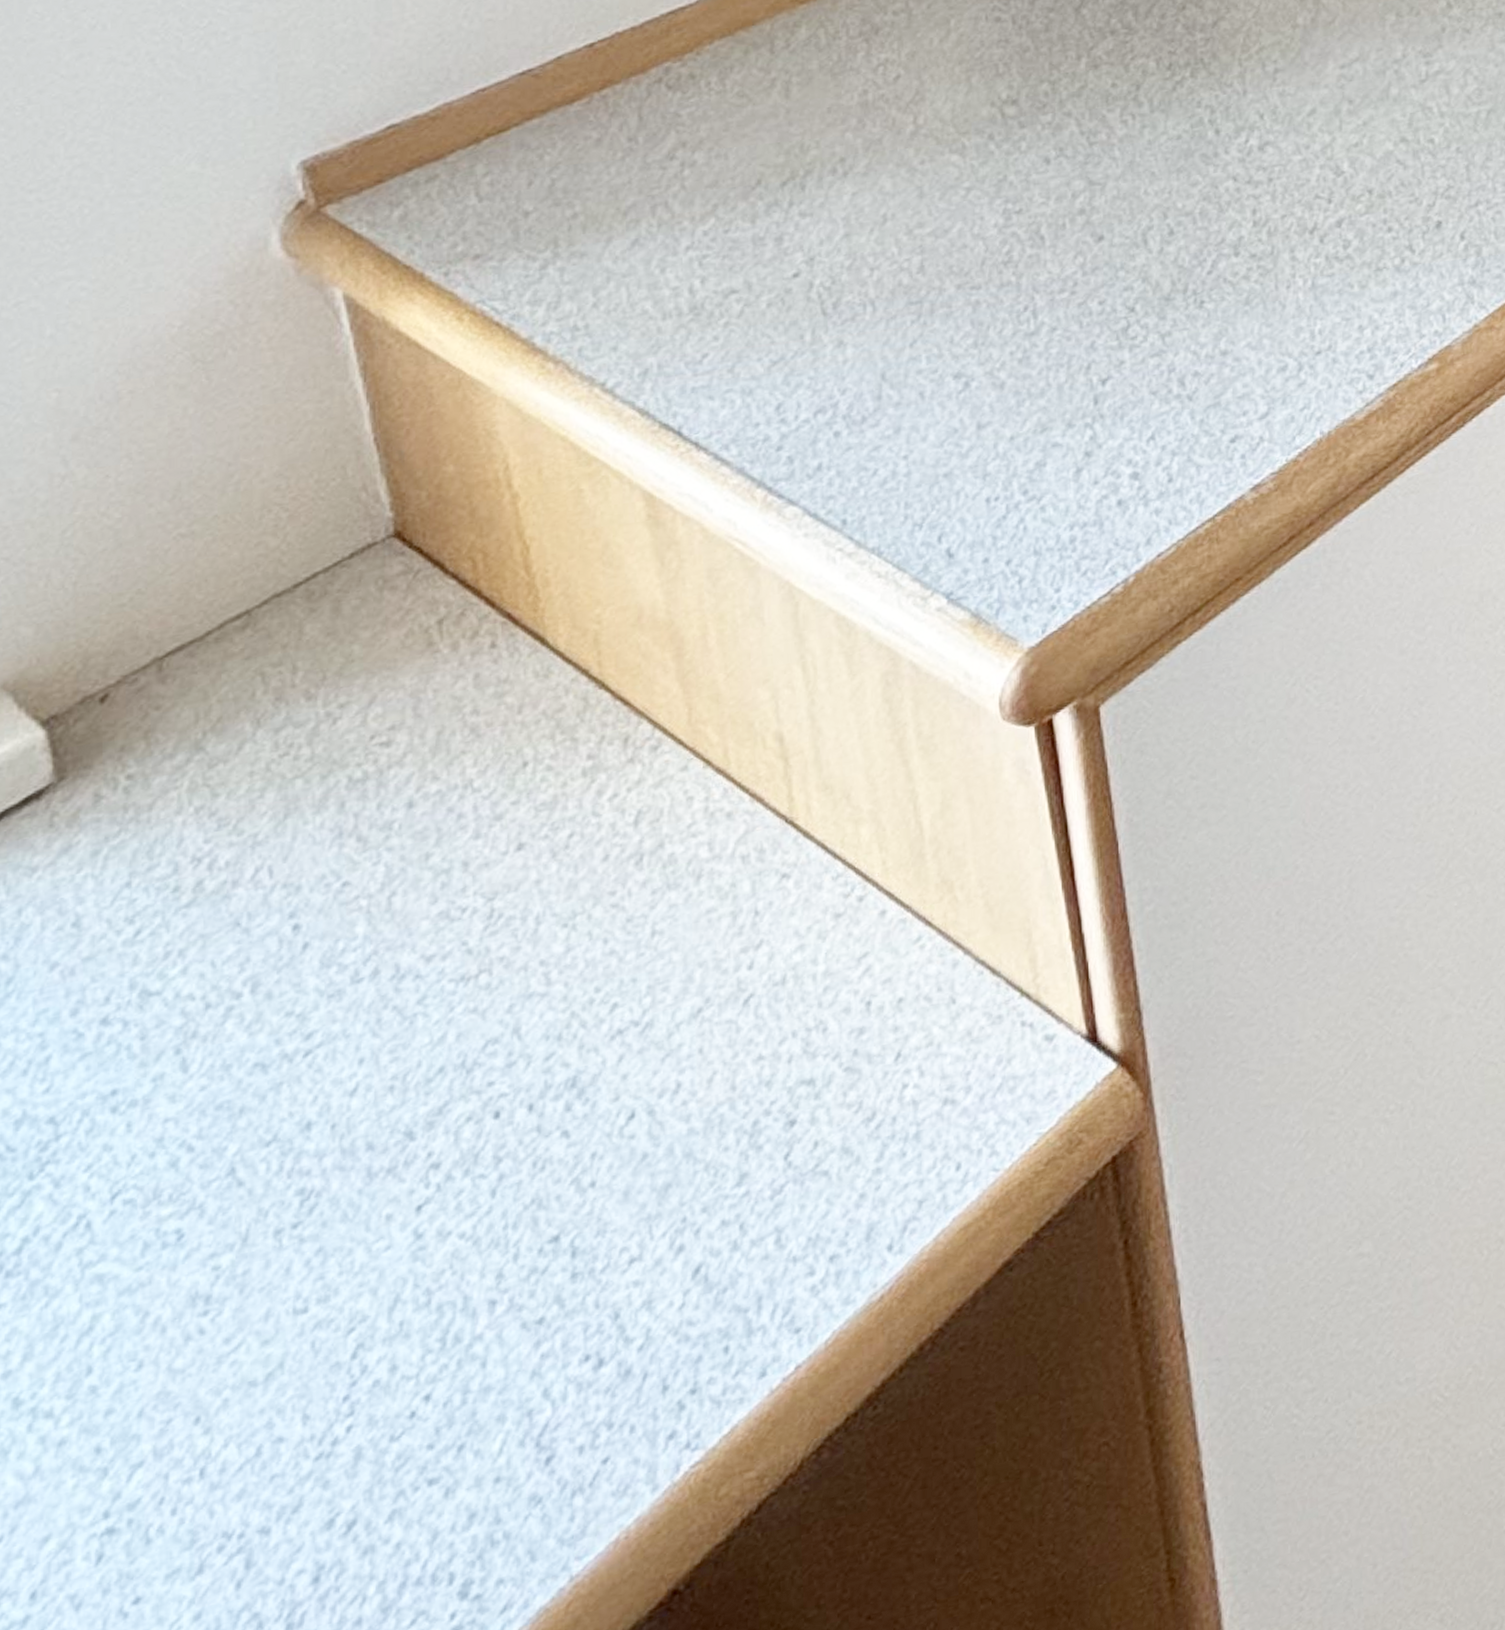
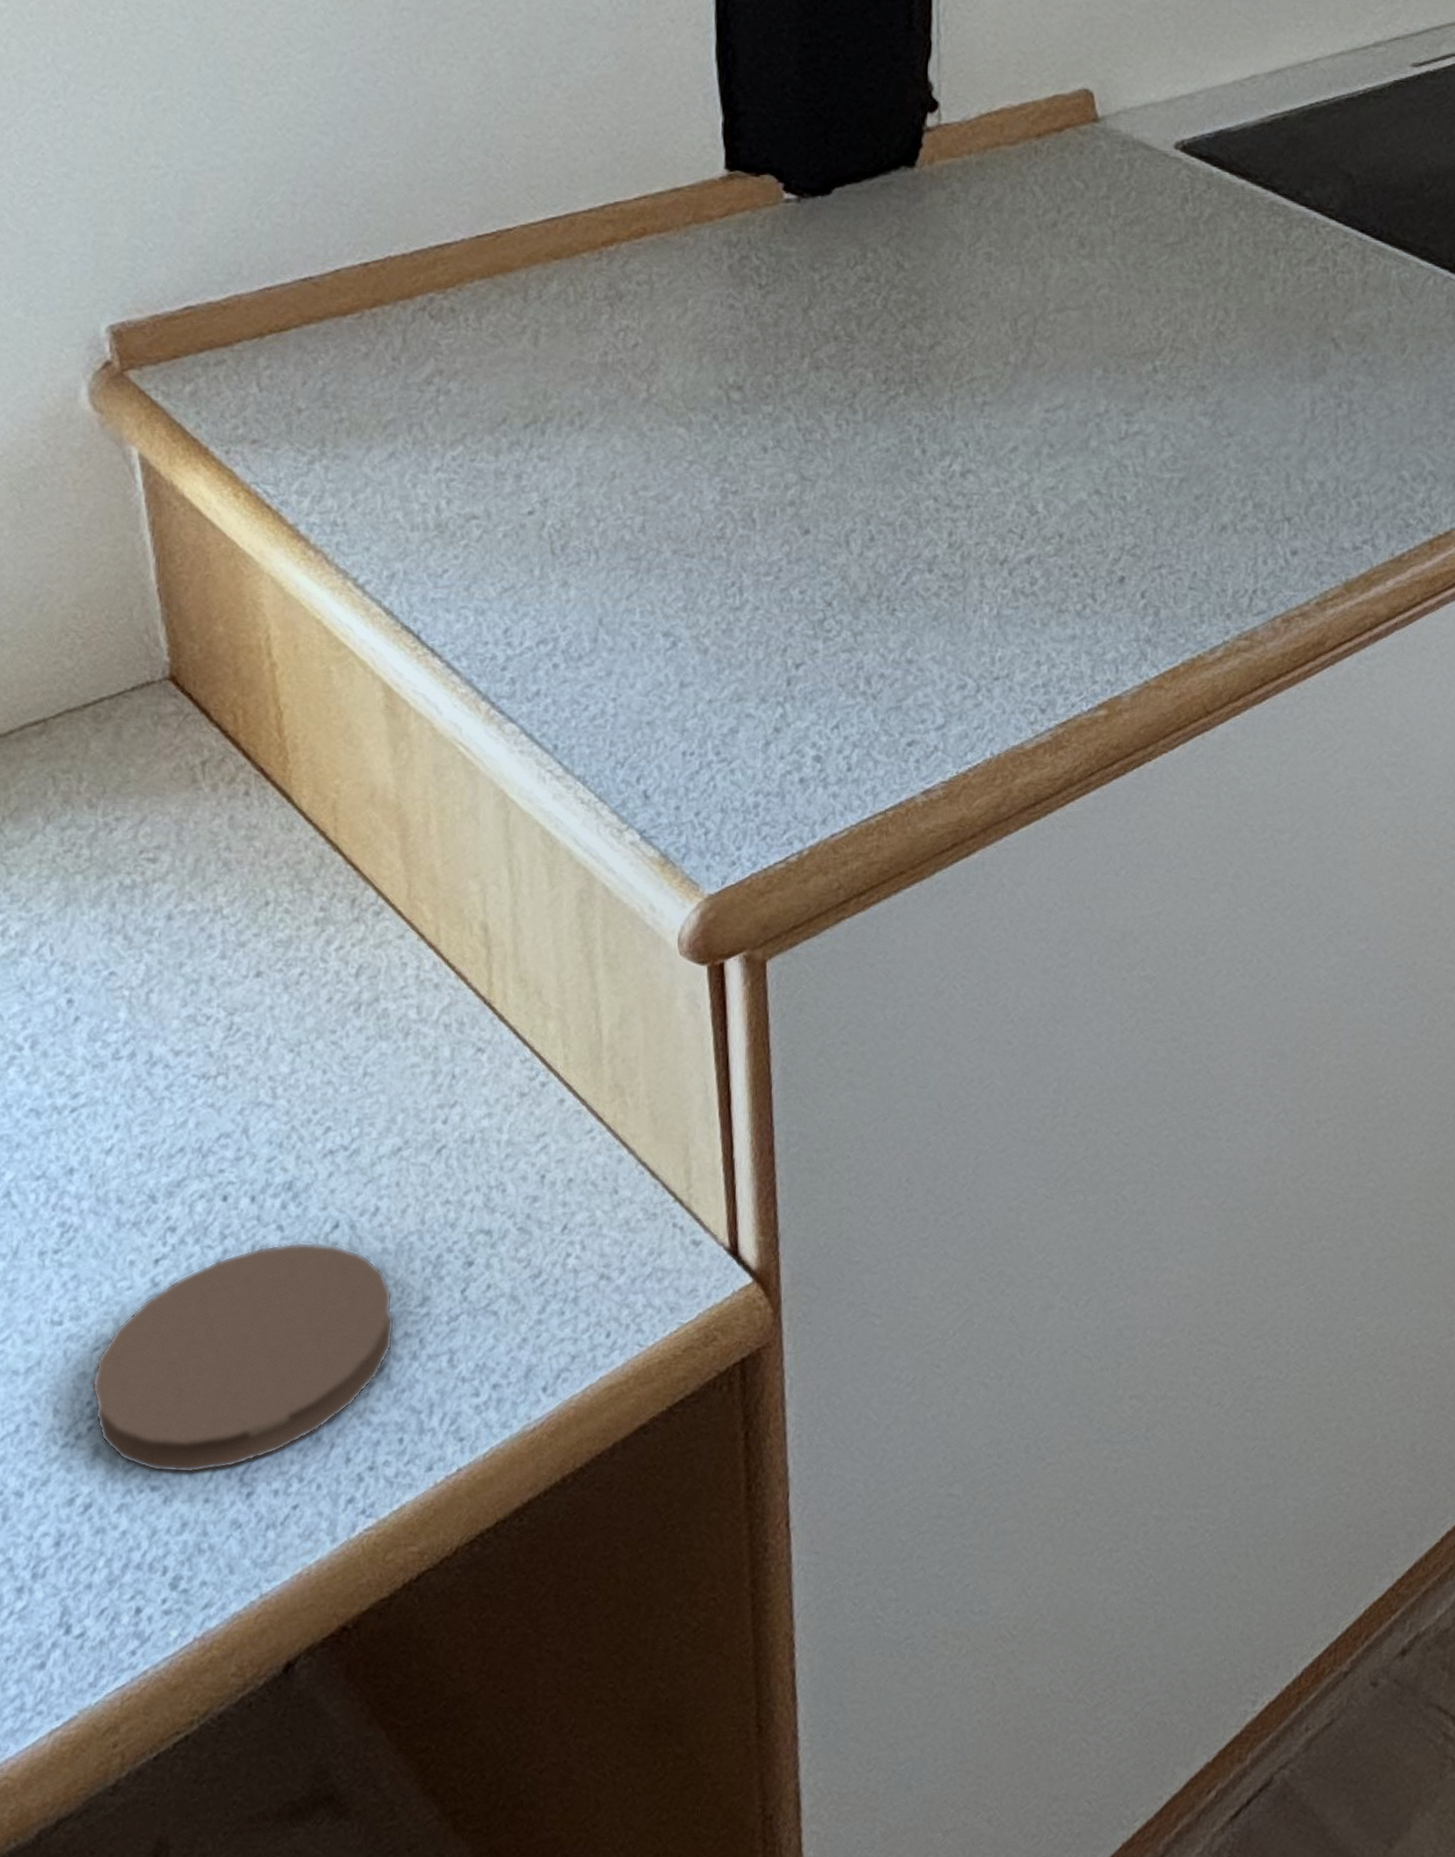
coaster: none [348,1138,710,1461] -> present [91,1242,395,1473]

